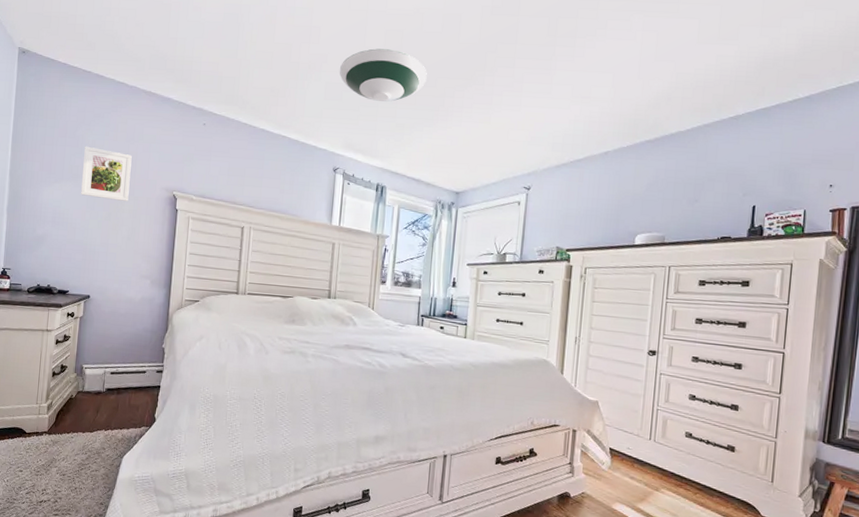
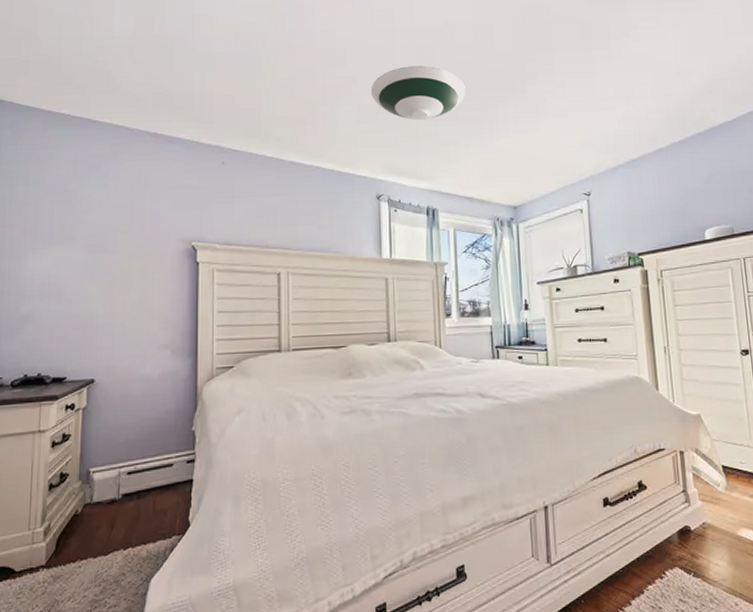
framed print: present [81,146,132,201] -> none [76,201,138,261]

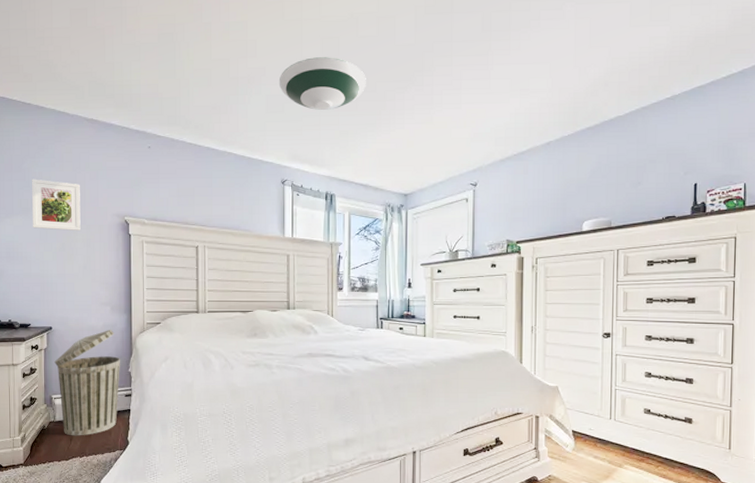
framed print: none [76,201,138,261] -> present [32,179,81,231]
trash can: none [95,378,181,521] -> present [54,329,120,436]

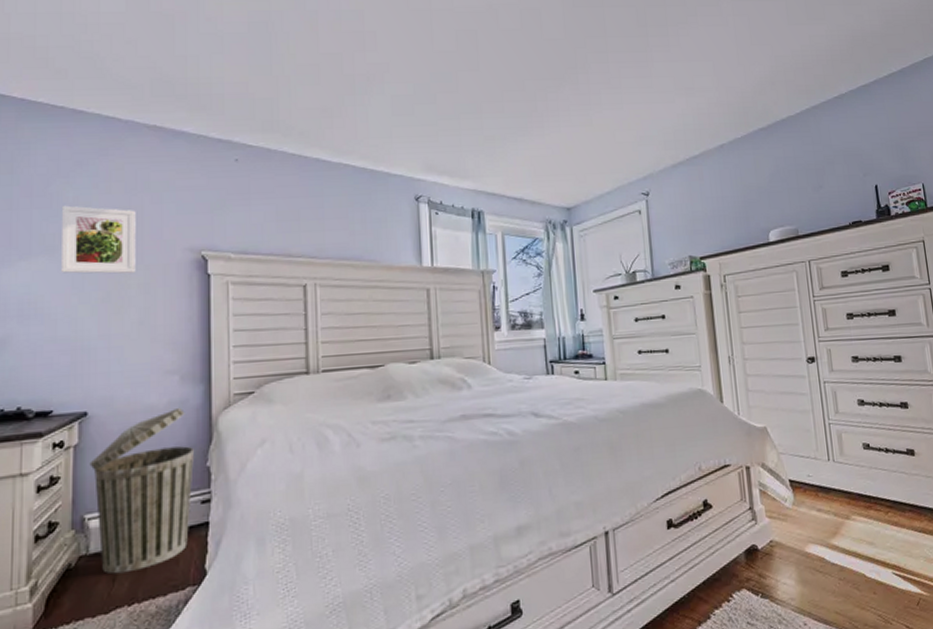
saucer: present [278,57,366,111] -> none [406,52,512,113]

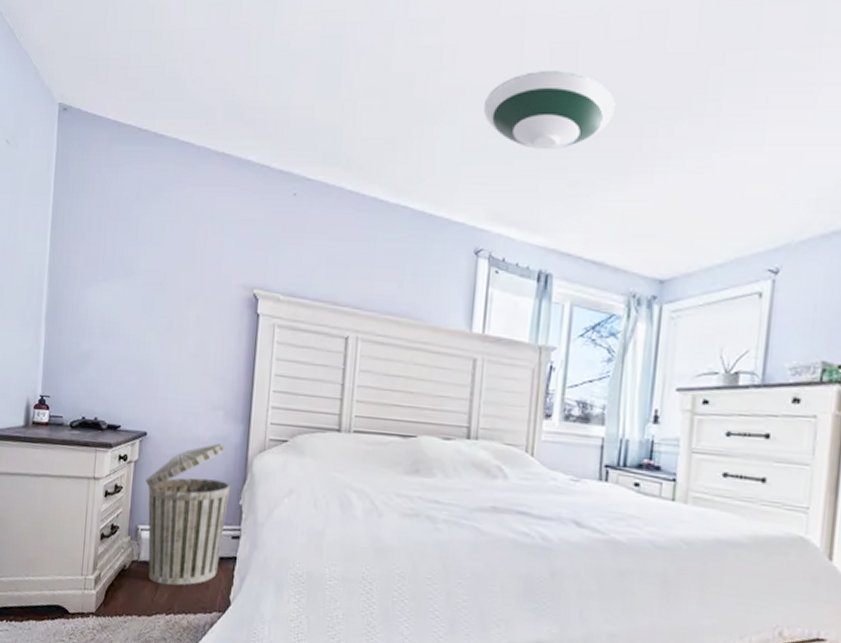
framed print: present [62,205,136,274] -> none [135,231,200,304]
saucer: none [406,52,512,113] -> present [483,71,615,150]

